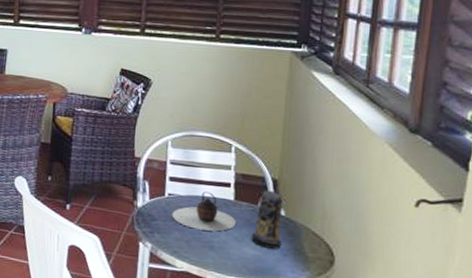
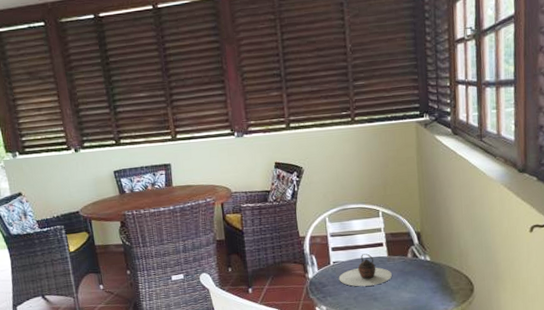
candle: present [251,190,283,249] -> none [405,242,431,290]

